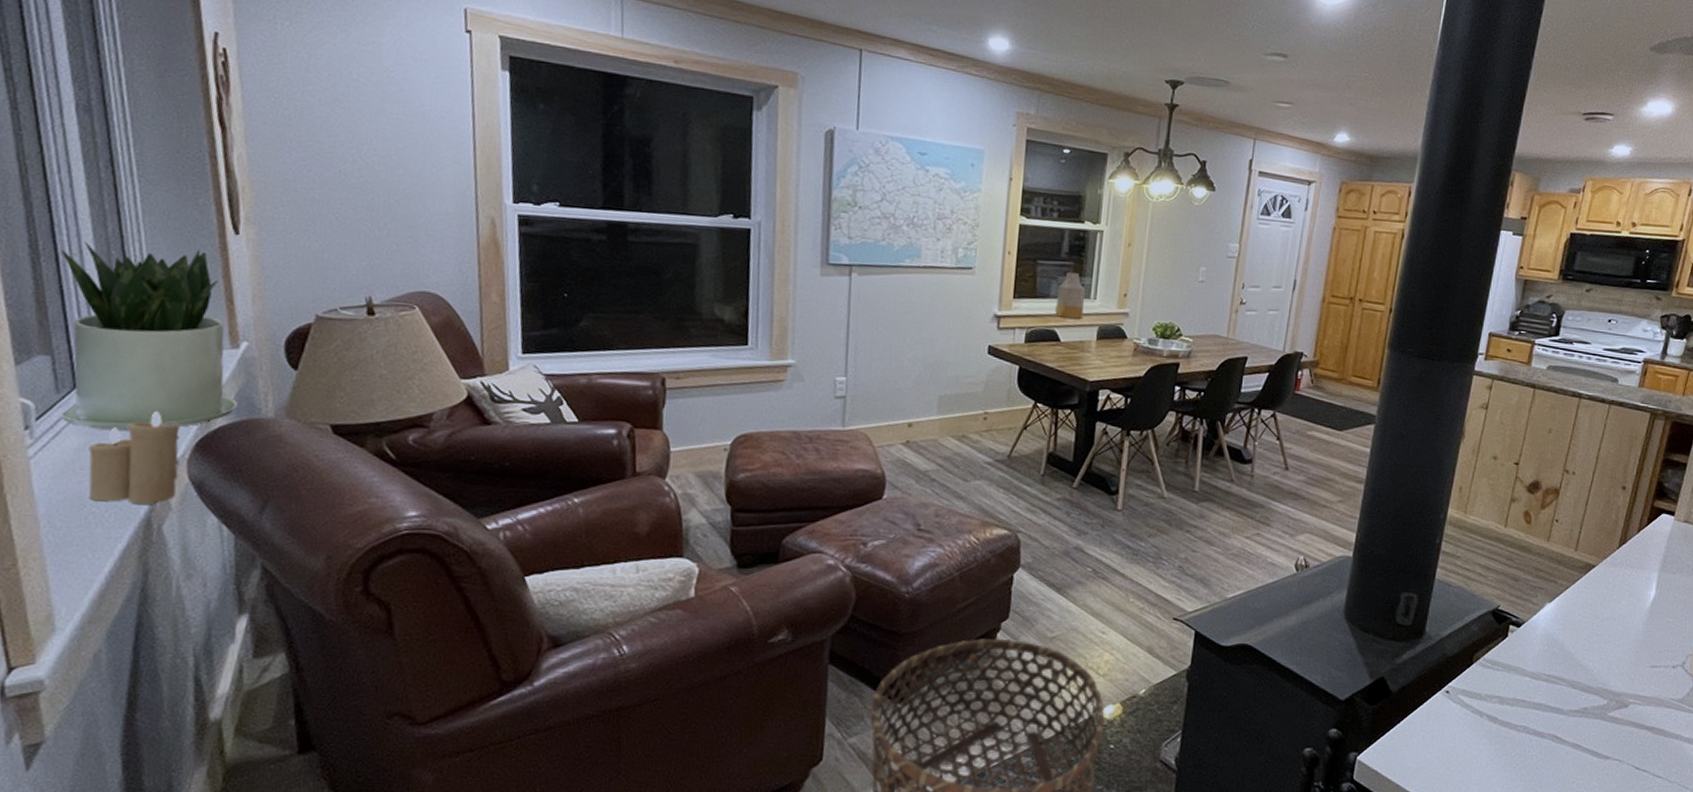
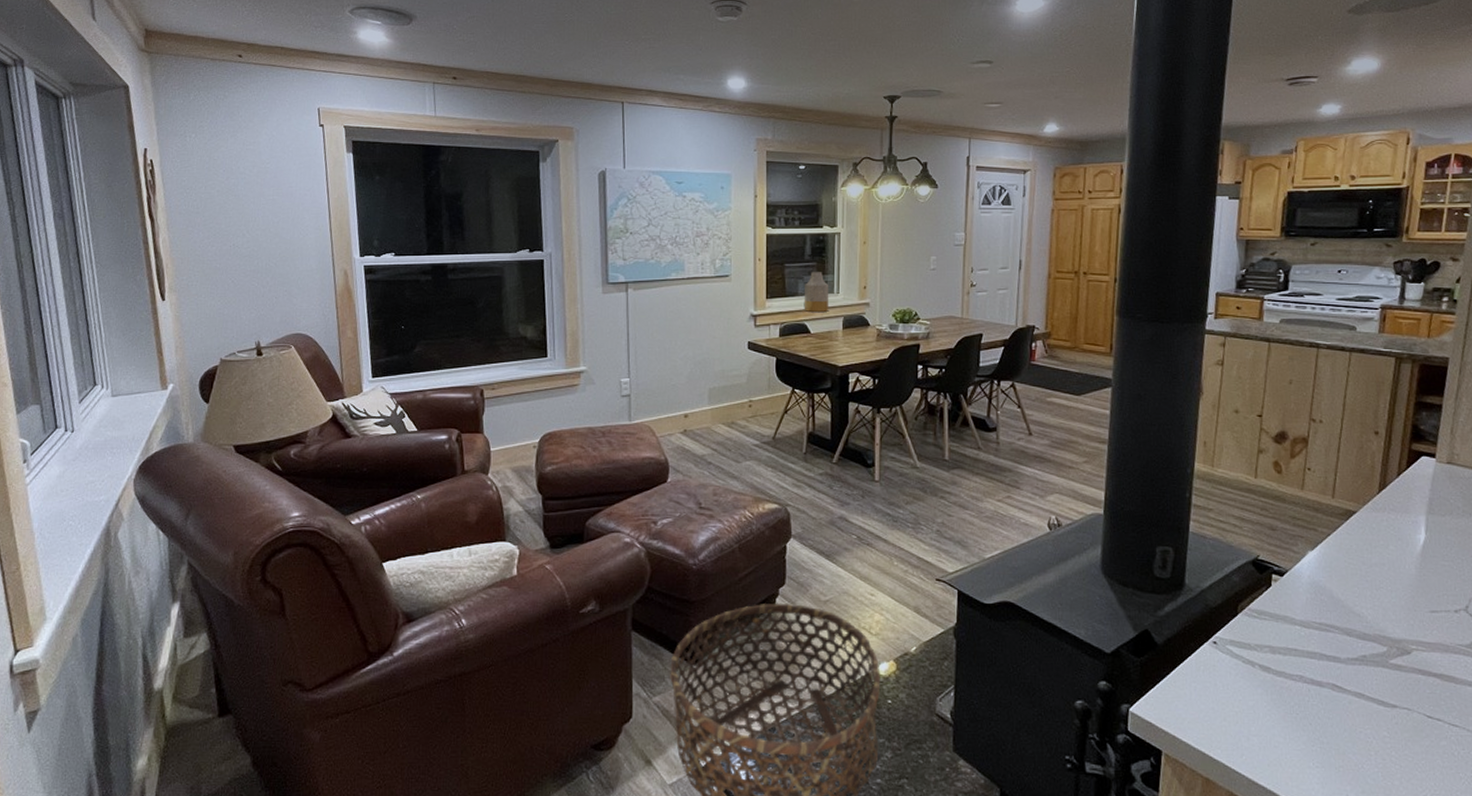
planter: present [57,241,239,430] -> none [45,315,168,460]
candle: present [88,412,180,506] -> none [66,443,128,518]

